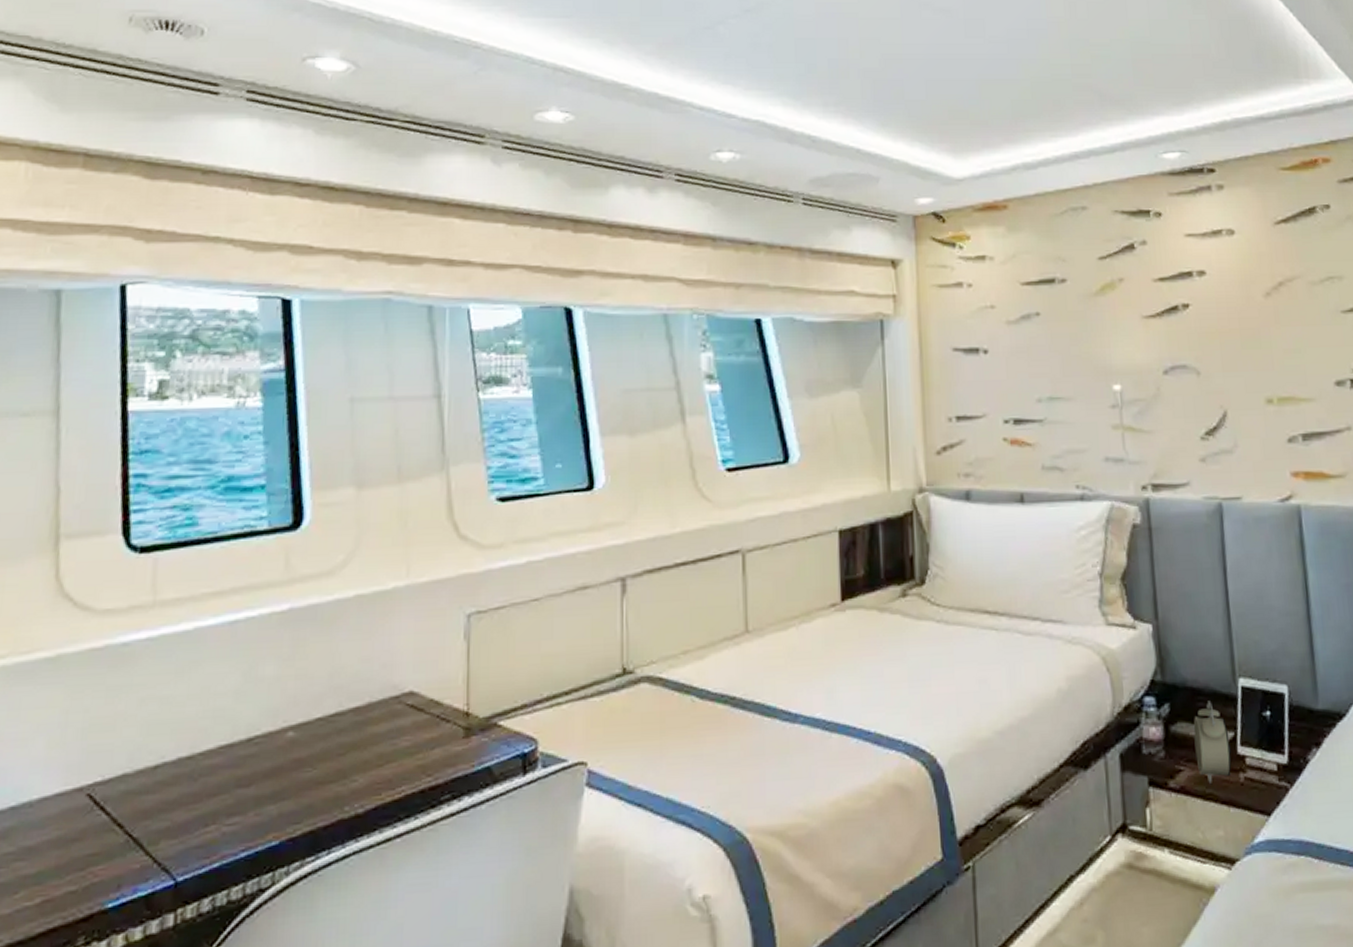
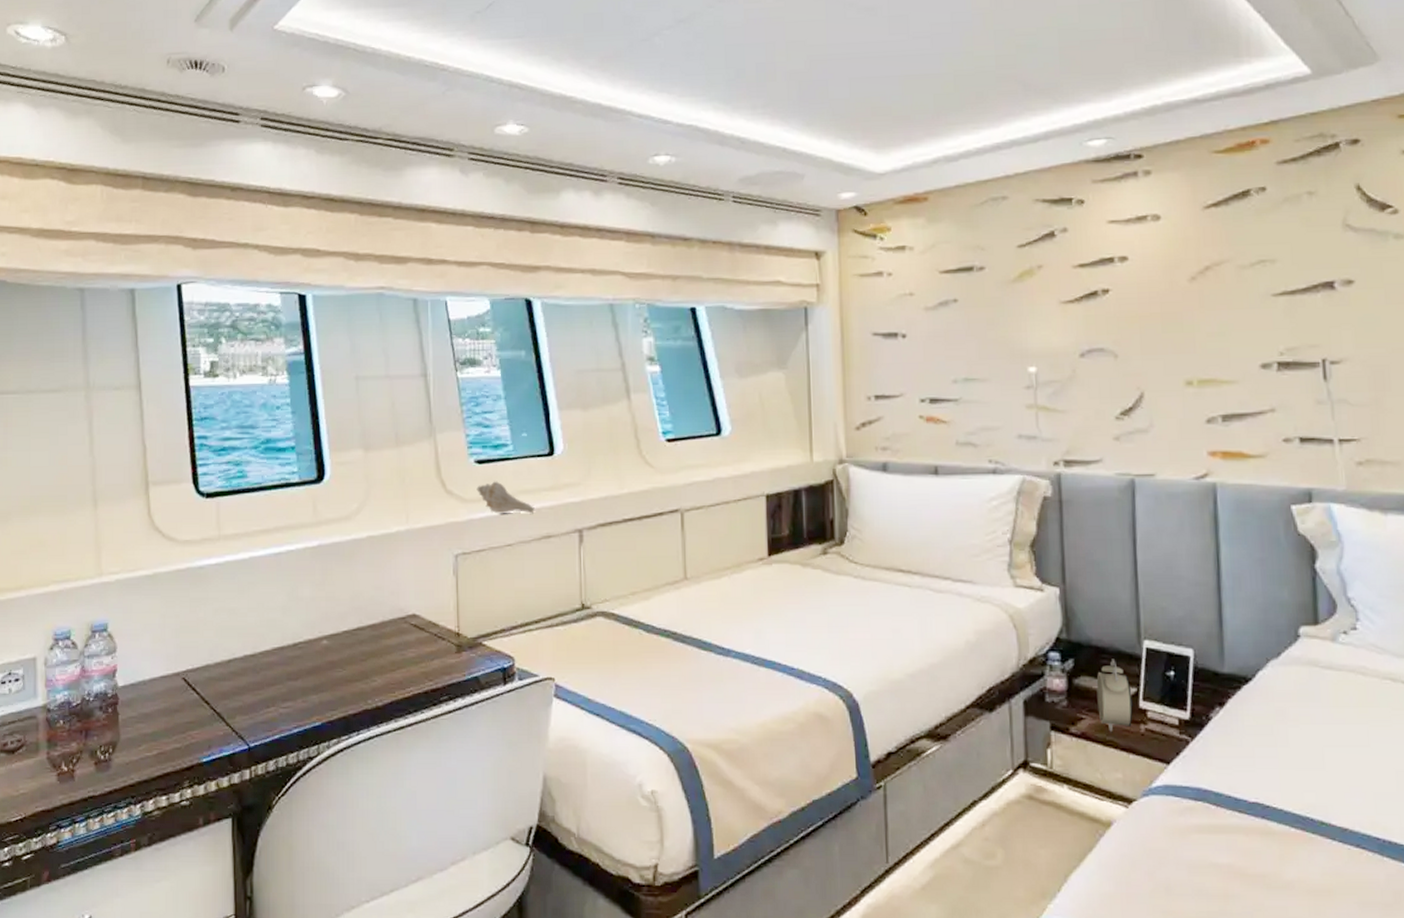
seashell: none [497,522,568,562] -> present [476,481,535,514]

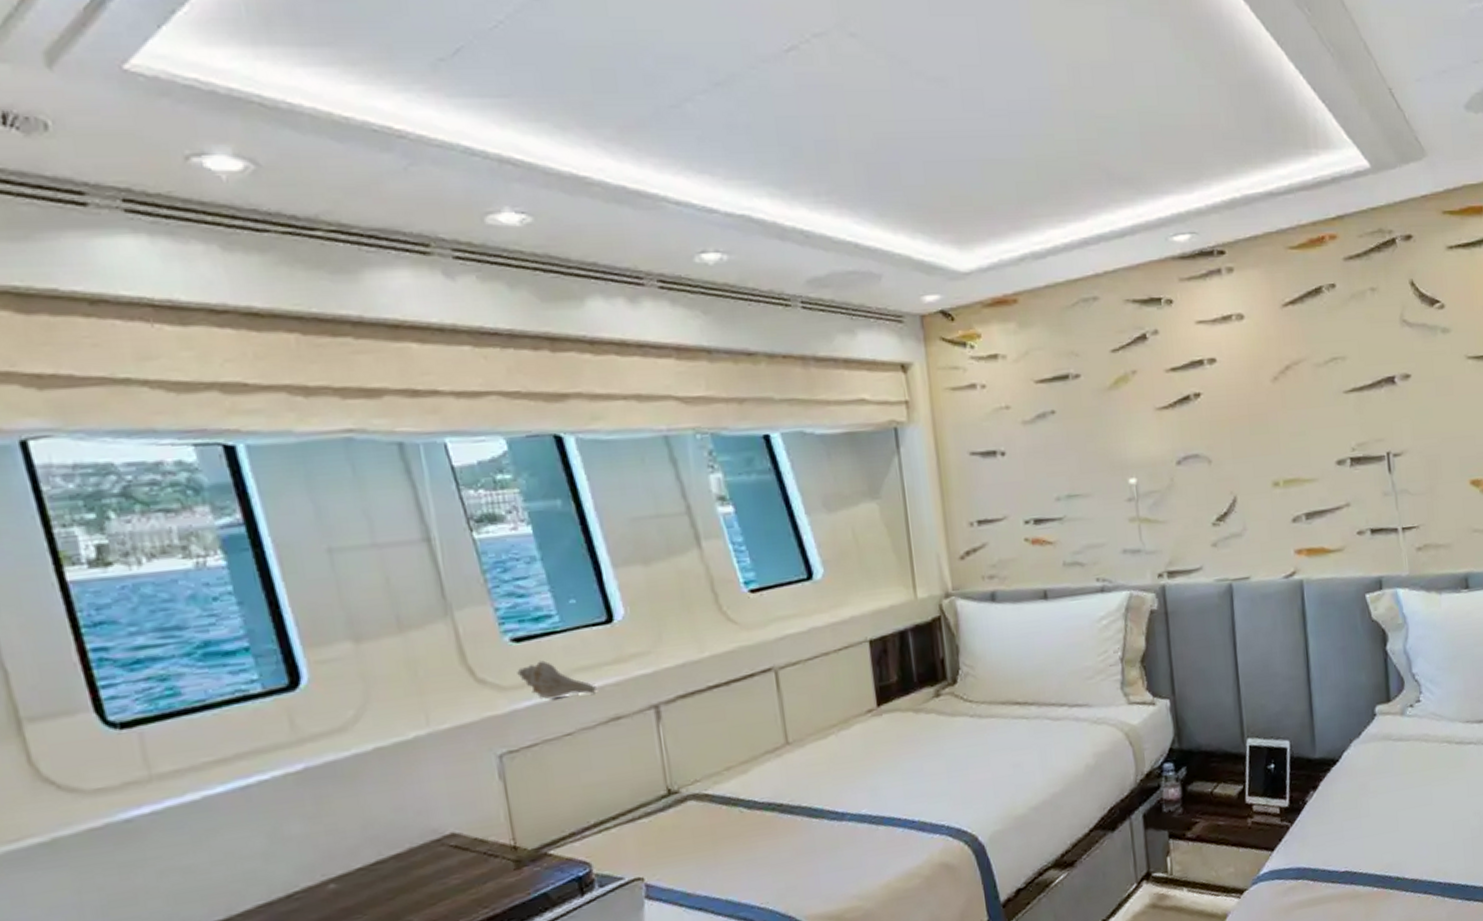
alarm clock: present [1096,659,1134,732] -> none [1207,760,1241,830]

